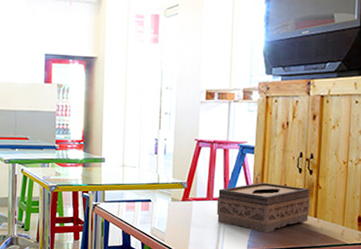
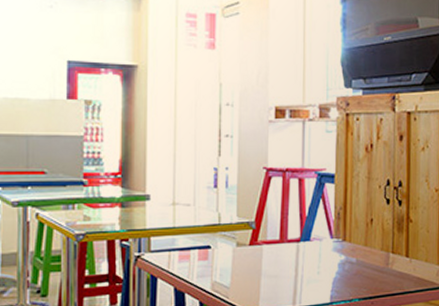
tissue box: present [216,182,311,233] -> none [292,217,401,280]

